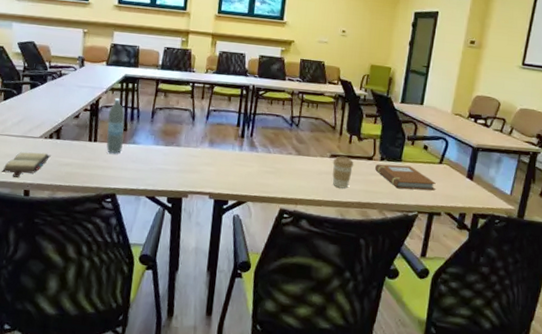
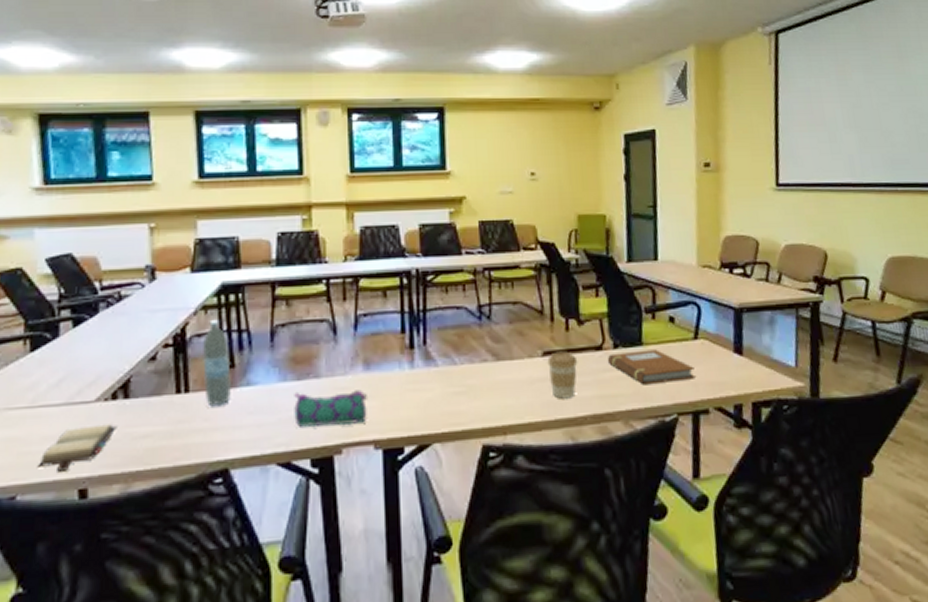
pencil case: none [160,153,209,181] -> present [294,389,367,427]

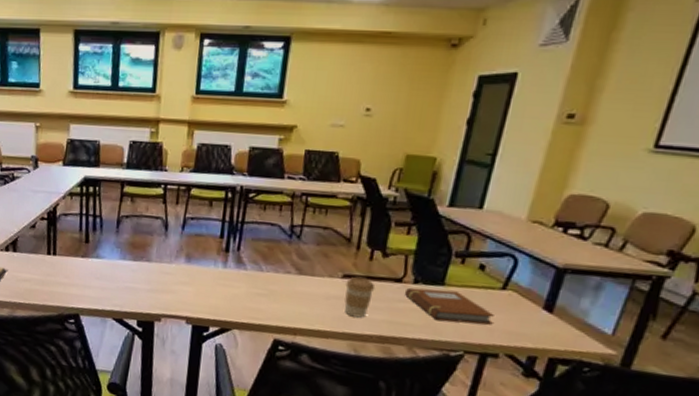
water bottle: present [202,319,231,407] -> none [66,204,87,270]
pencil case: present [294,389,367,427] -> none [128,269,186,302]

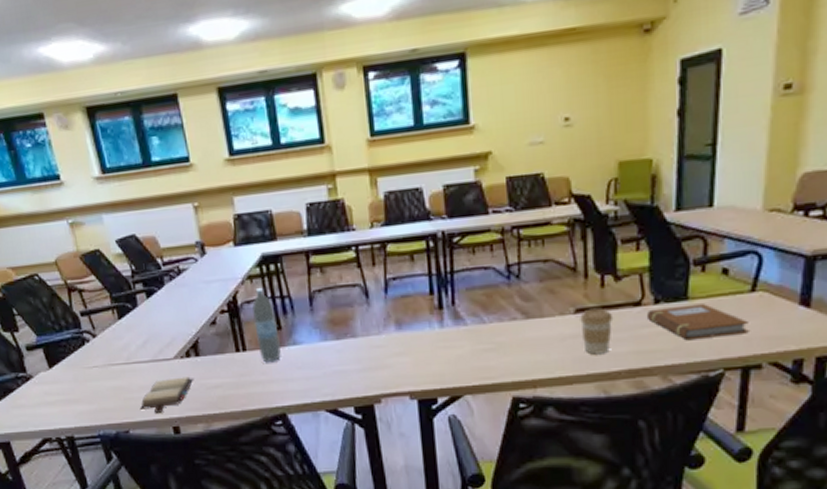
water bottle: none [66,204,87,270] -> present [252,287,281,363]

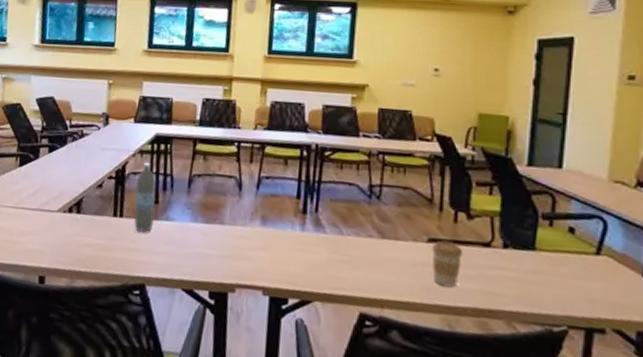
hardback book: present [139,376,194,413] -> none [14,228,70,260]
notebook: present [646,304,749,341] -> none [494,252,593,295]

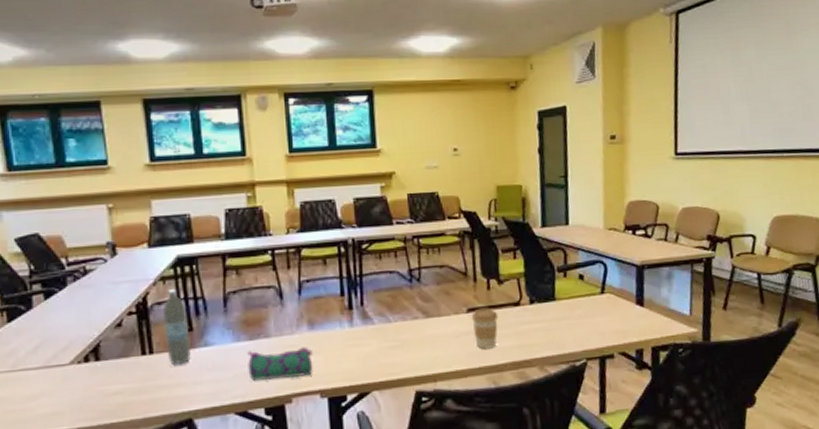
pencil case: none [199,232,261,270] -> present [247,347,313,381]

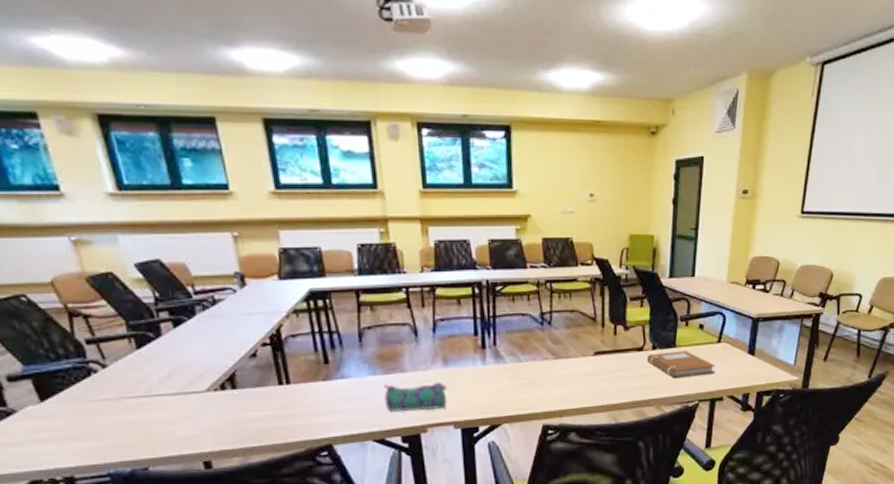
water bottle: present [163,288,191,366] -> none [298,321,328,396]
coffee cup: present [471,307,499,349] -> none [597,351,623,389]
notebook: none [524,304,602,335] -> present [646,351,715,379]

